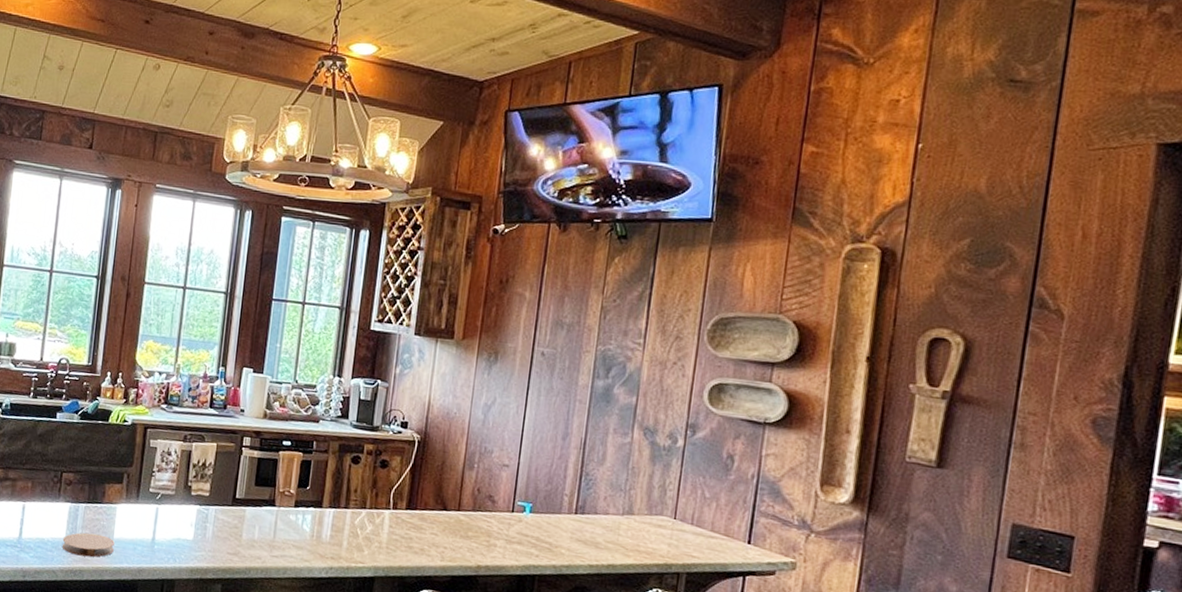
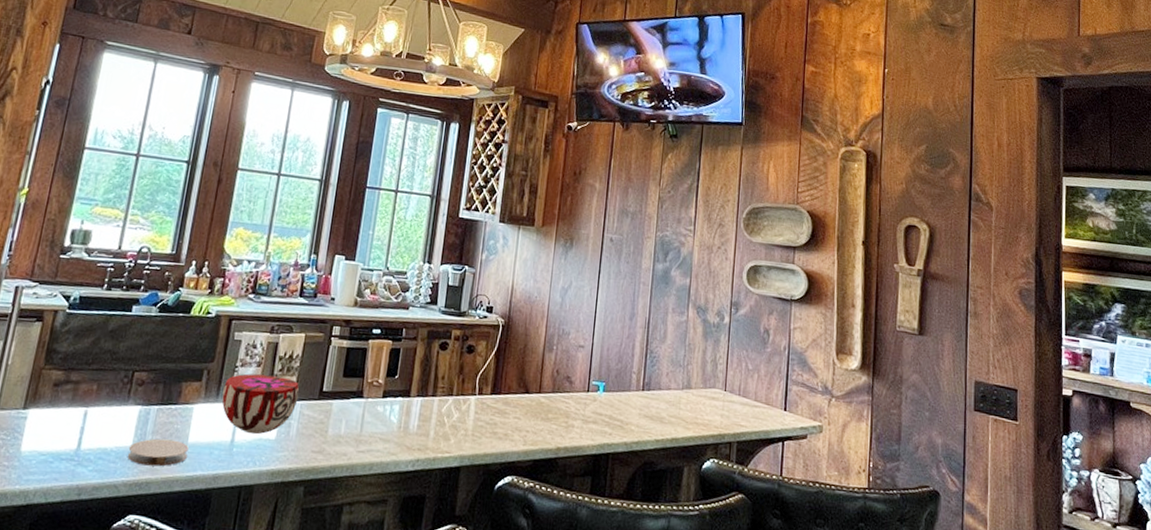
decorative bowl: none [142,478,214,535] -> present [221,373,300,435]

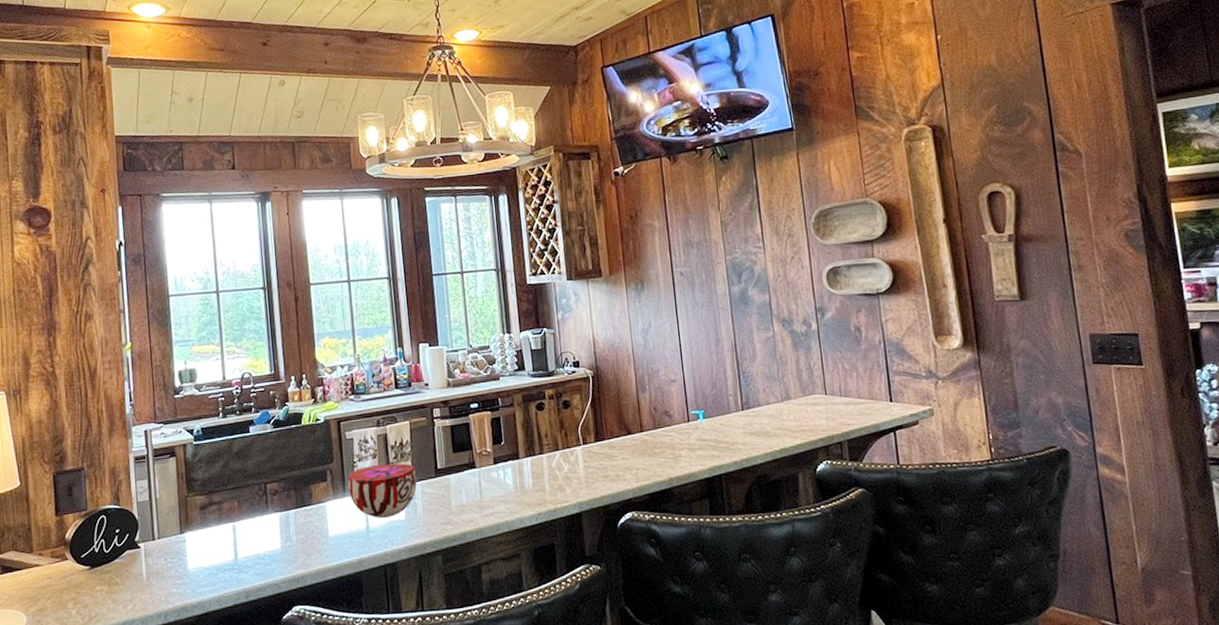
coaster: present [127,438,189,467] -> none [278,536,332,563]

